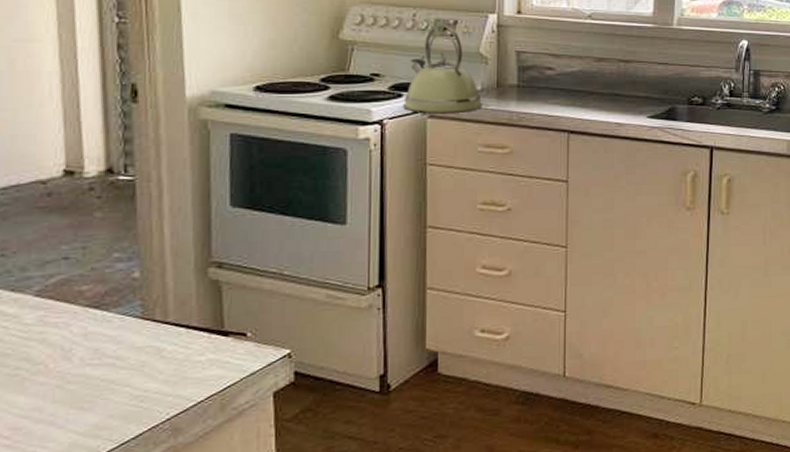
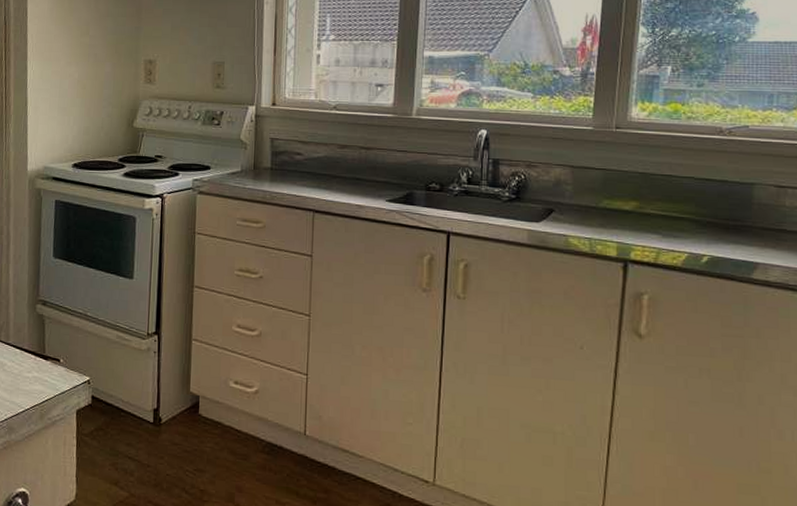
kettle: present [403,24,483,114] -> none [179,114,242,191]

